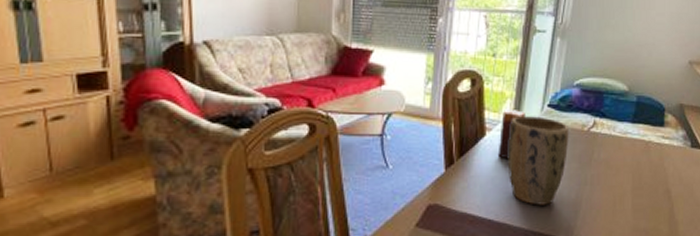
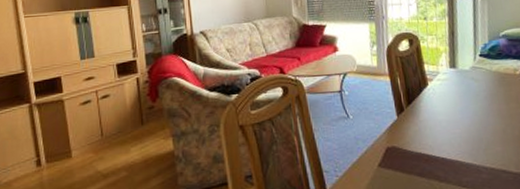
candle: present [497,110,525,160] -> none [439,61,461,104]
plant pot: present [507,116,569,205] -> none [448,65,505,143]

